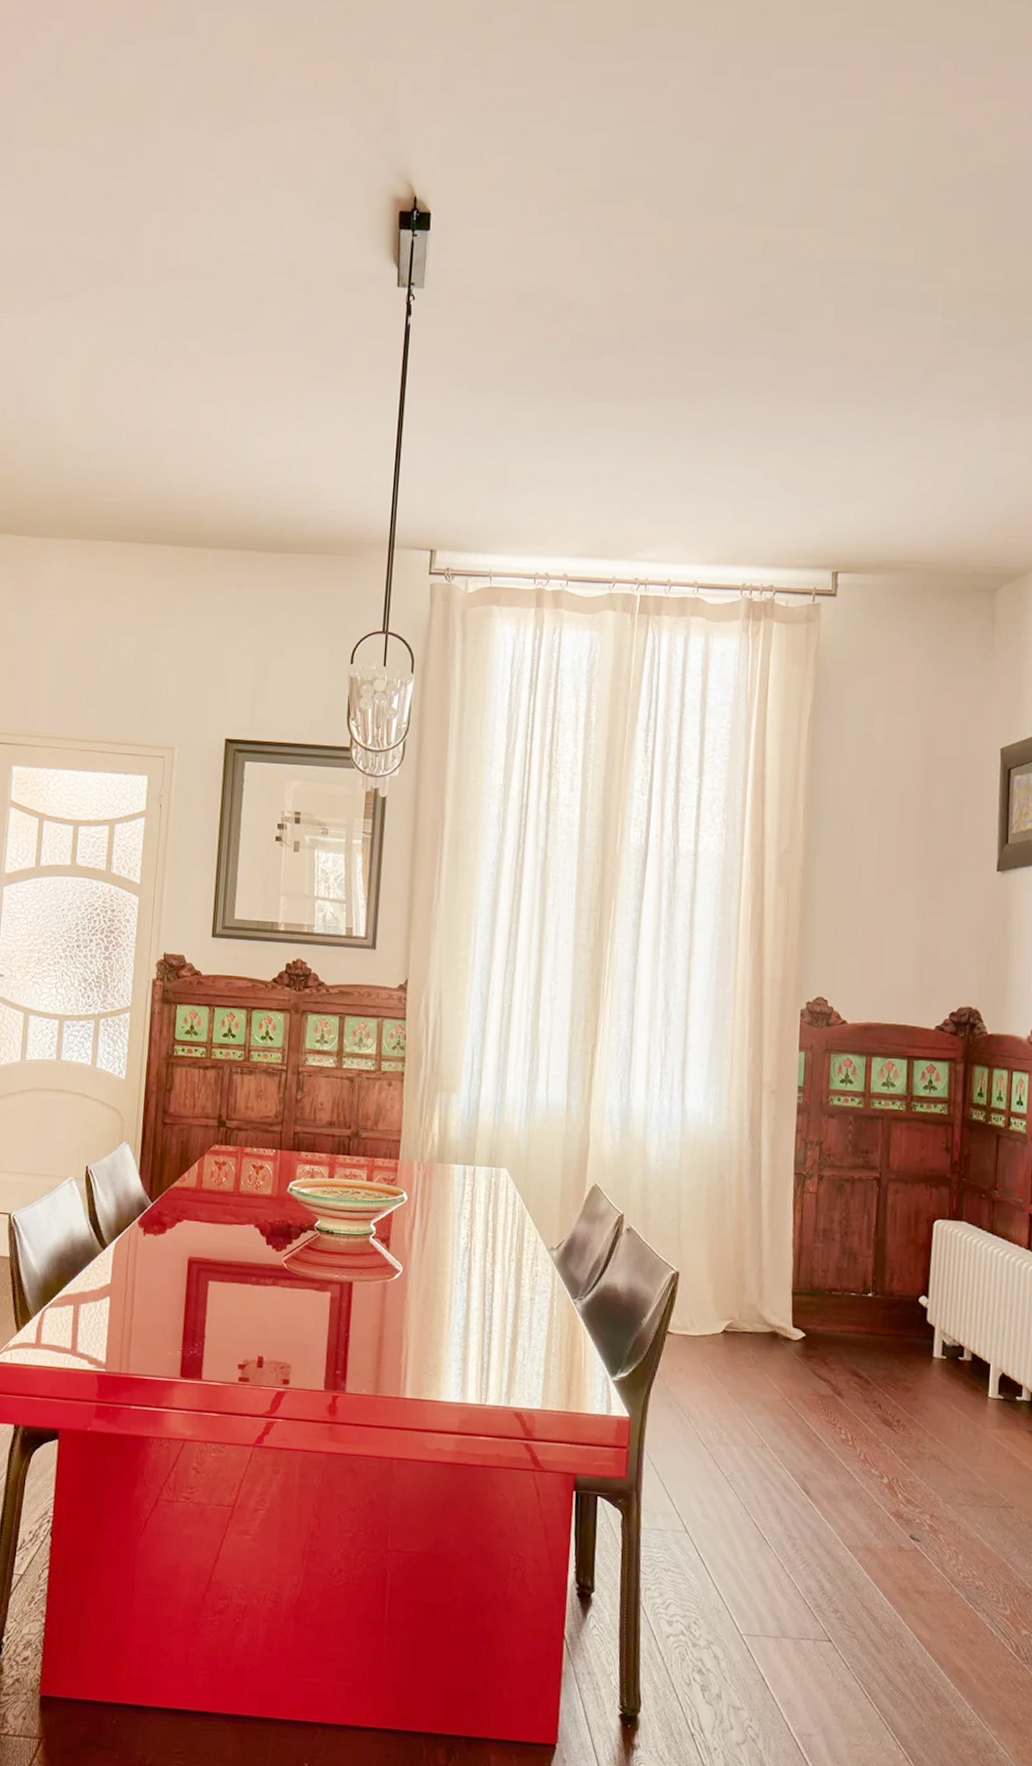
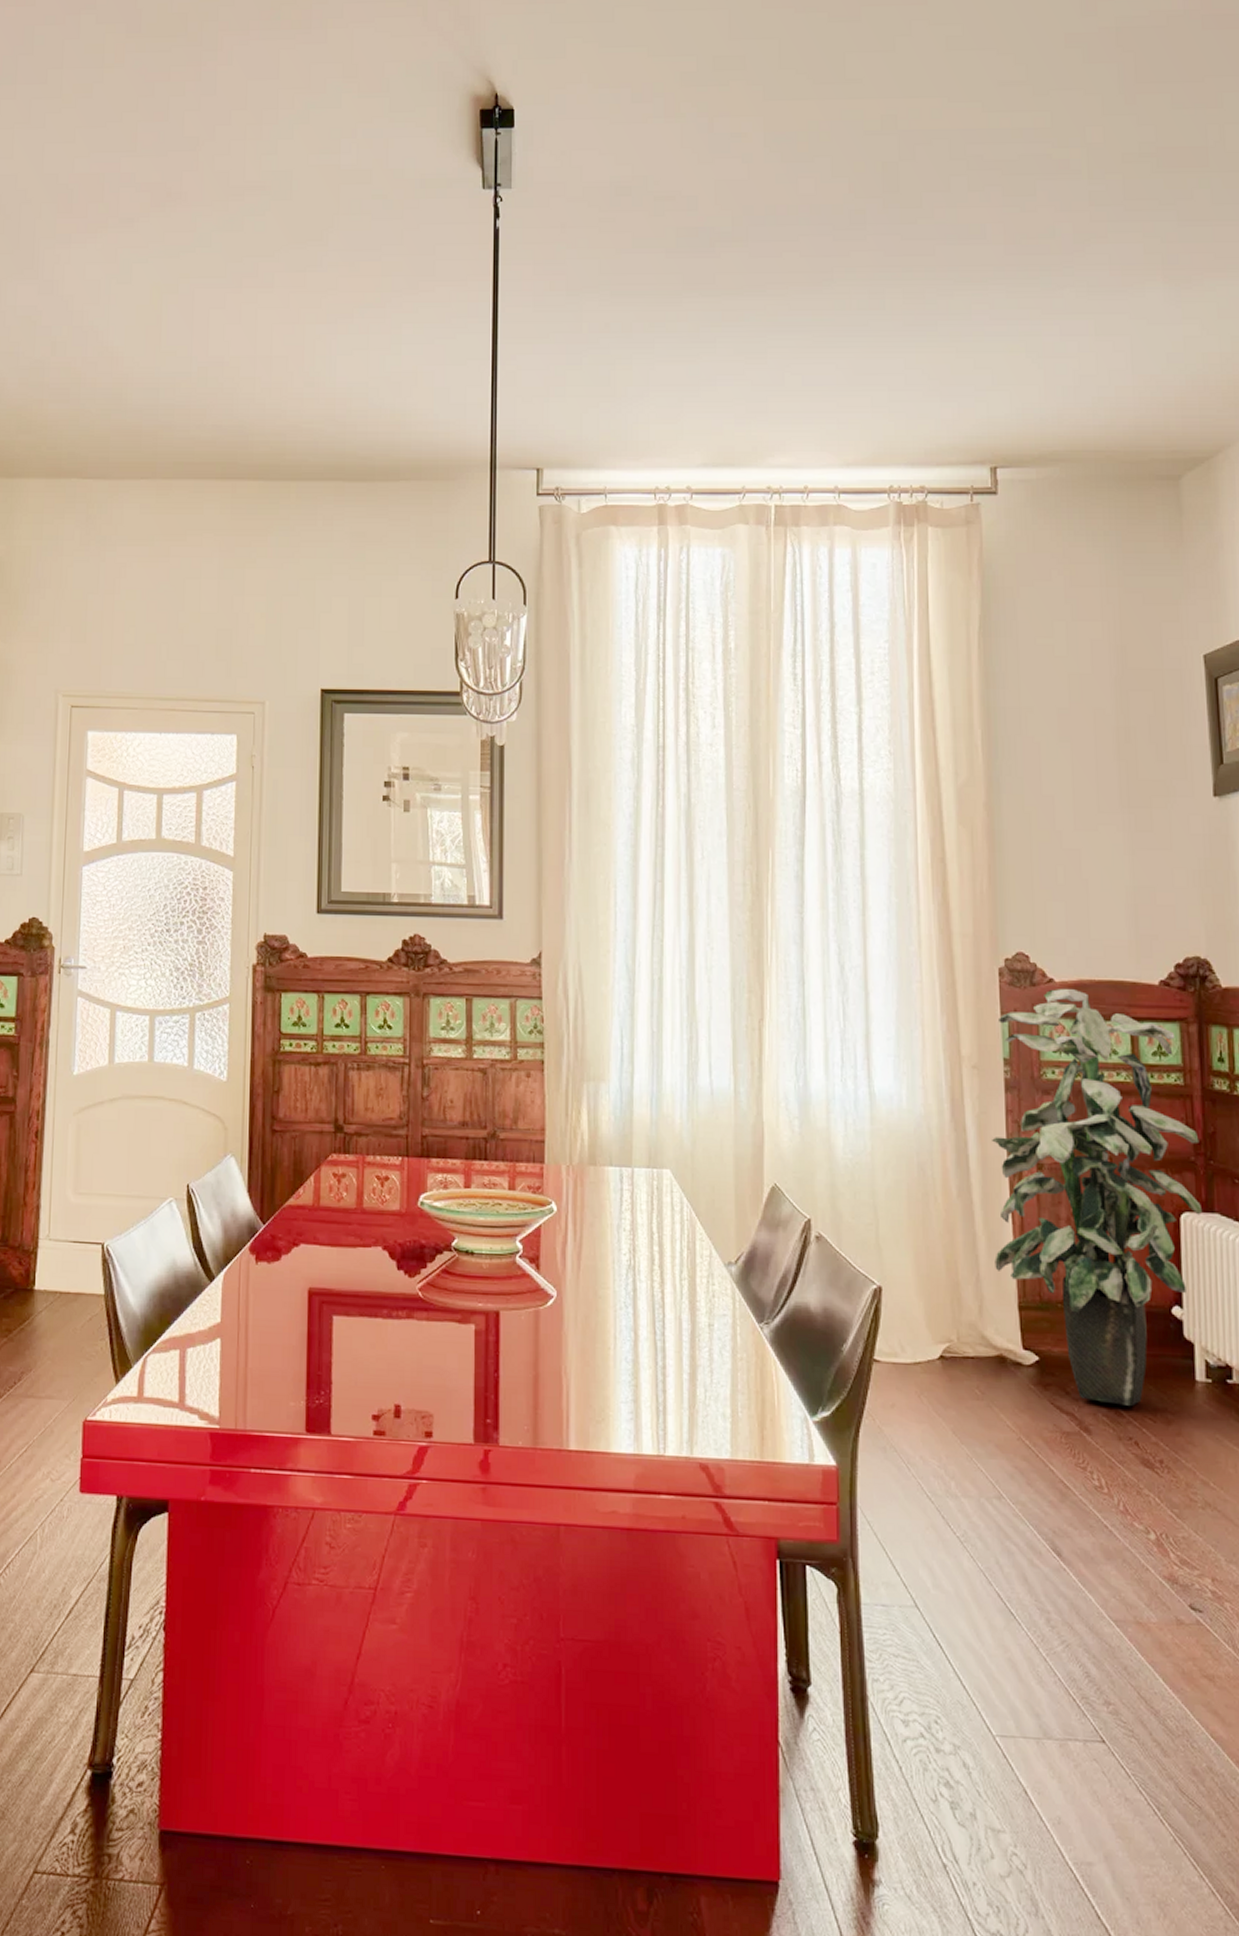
indoor plant: none [775,1029,956,1376] -> present [992,989,1203,1406]

